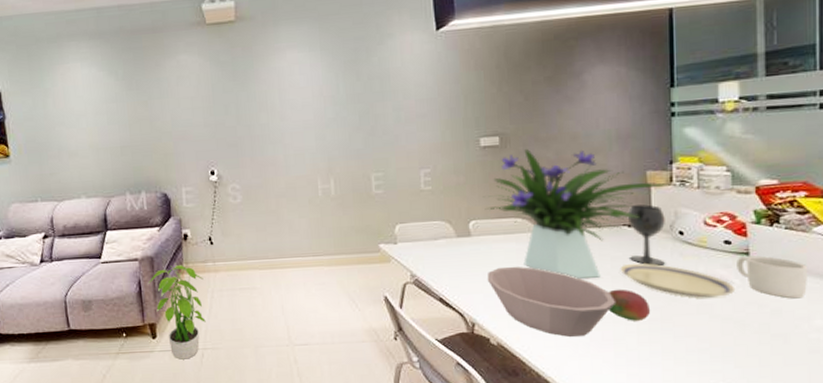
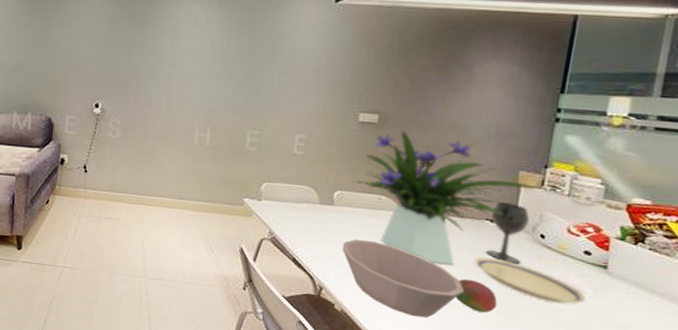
potted plant: present [147,263,206,360] -> none [20,184,73,274]
mug: present [737,255,809,299] -> none [591,269,665,319]

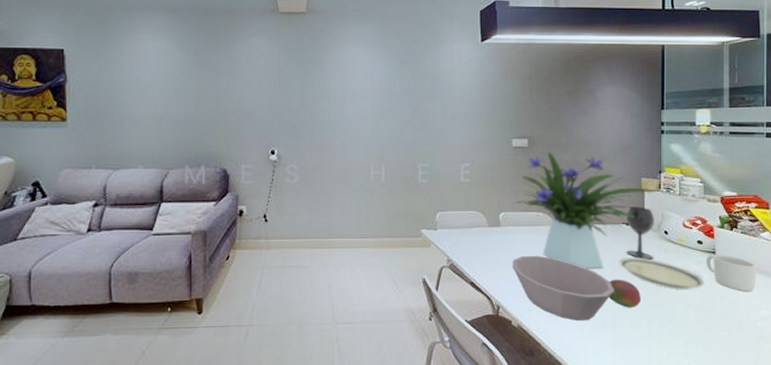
mug: none [591,269,665,319] -> present [706,254,757,292]

